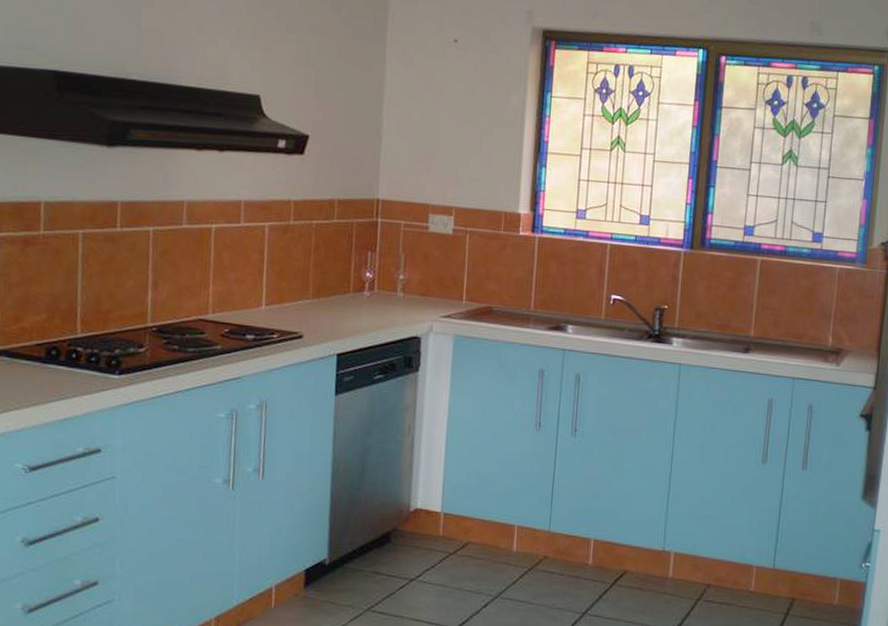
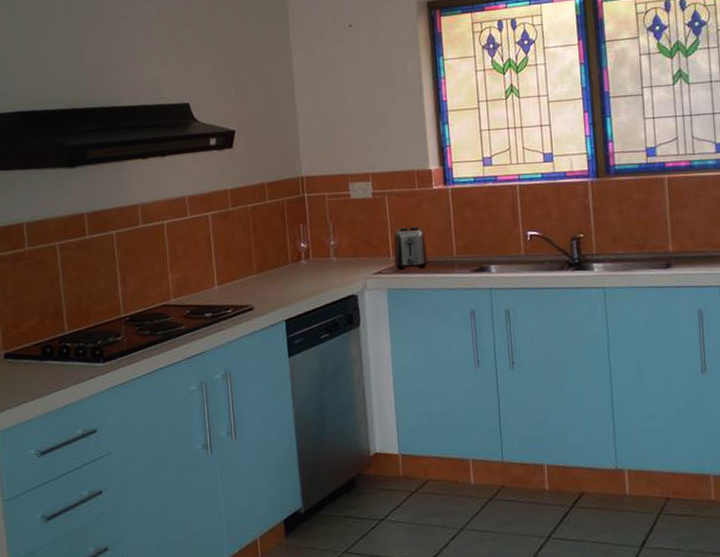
toaster: none [465,271,504,318] -> present [393,226,429,270]

